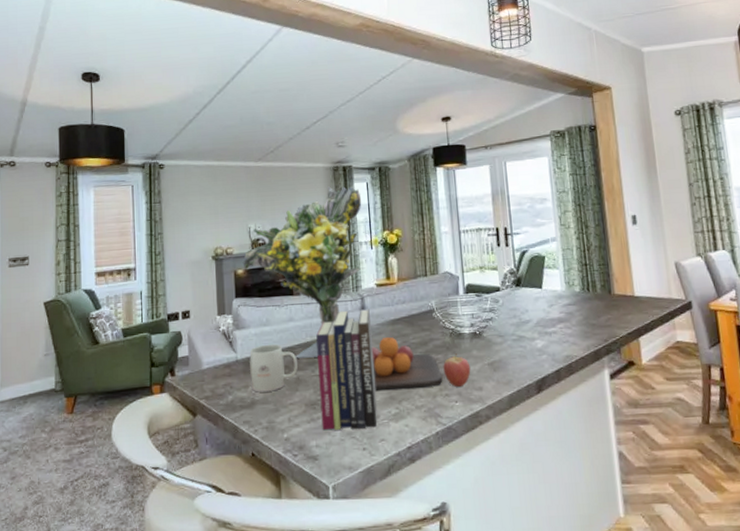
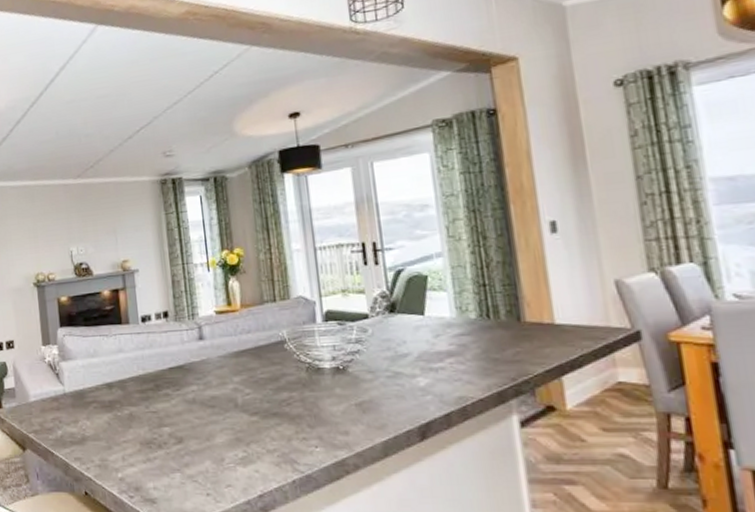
bouquet: present [242,186,362,358] -> none [65,201,197,393]
mug: present [249,344,299,392] -> none [77,376,131,428]
books: present [316,309,377,430] -> none [149,339,222,472]
chopping board: present [372,337,443,389] -> none [213,371,299,429]
fruit: present [443,353,471,387] -> none [298,391,334,430]

